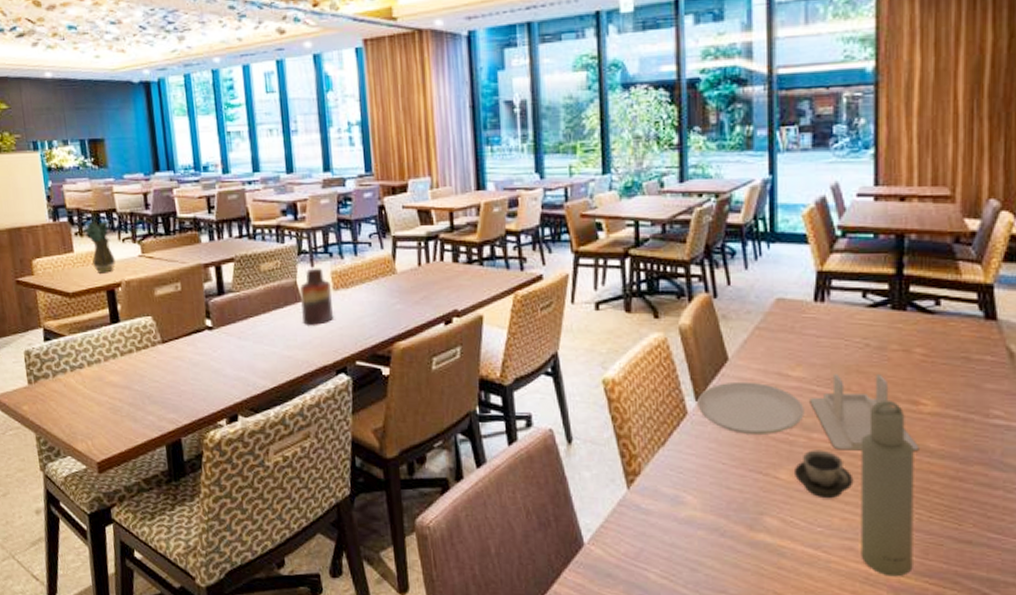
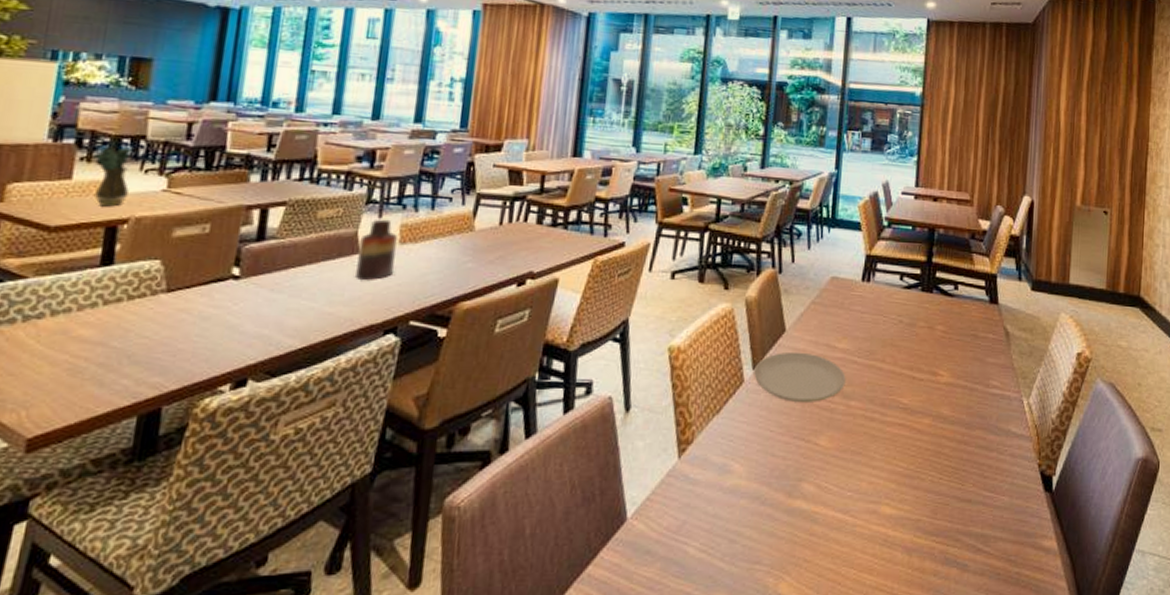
cup: present [795,450,854,499] -> none [832,417,882,464]
napkin holder: present [810,374,919,452] -> none [851,347,936,418]
bottle: present [861,399,914,577] -> none [882,370,931,538]

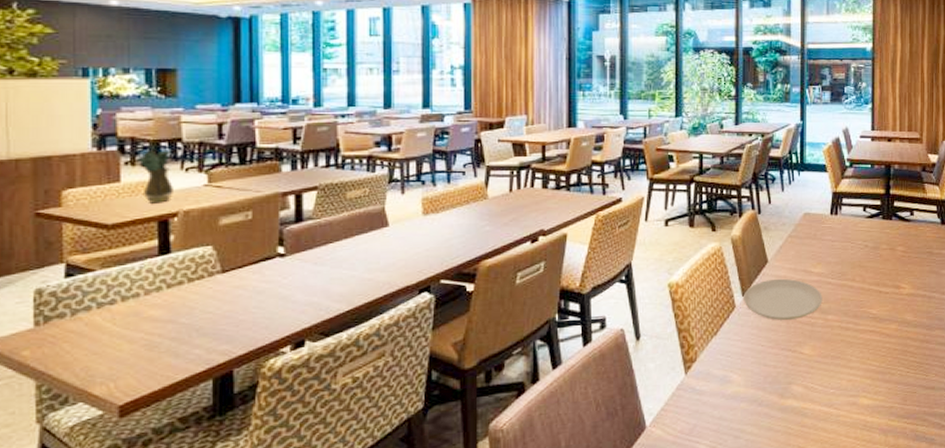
vase: present [356,219,397,280] -> none [386,195,420,248]

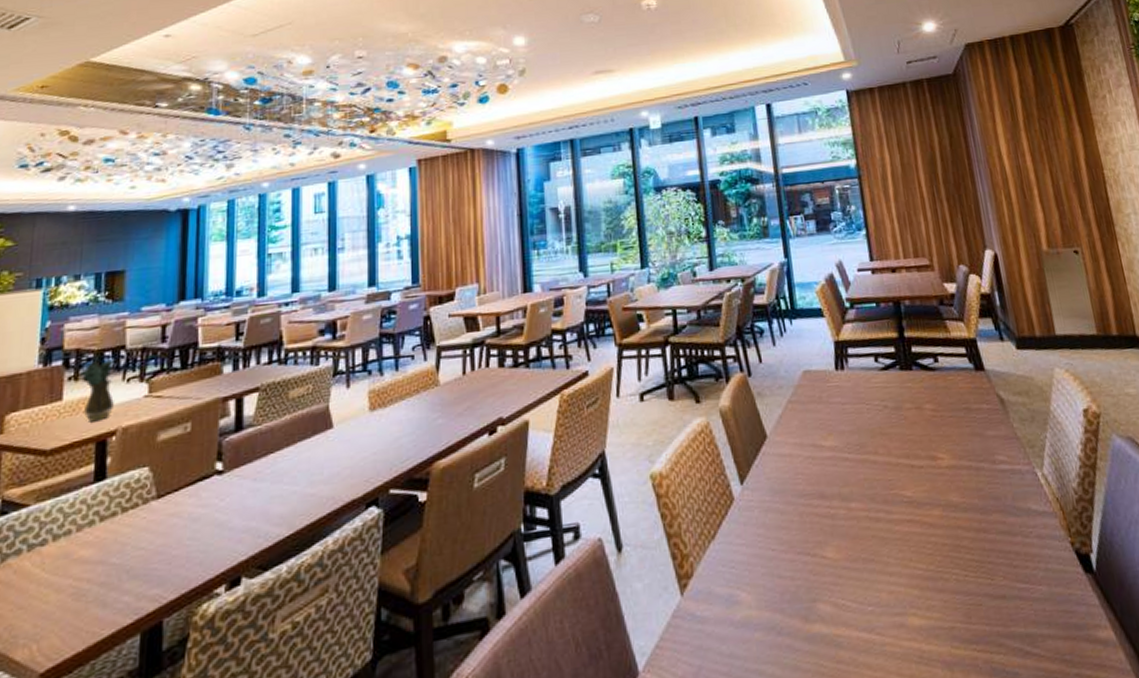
plate: present [744,278,823,320] -> none [742,457,841,514]

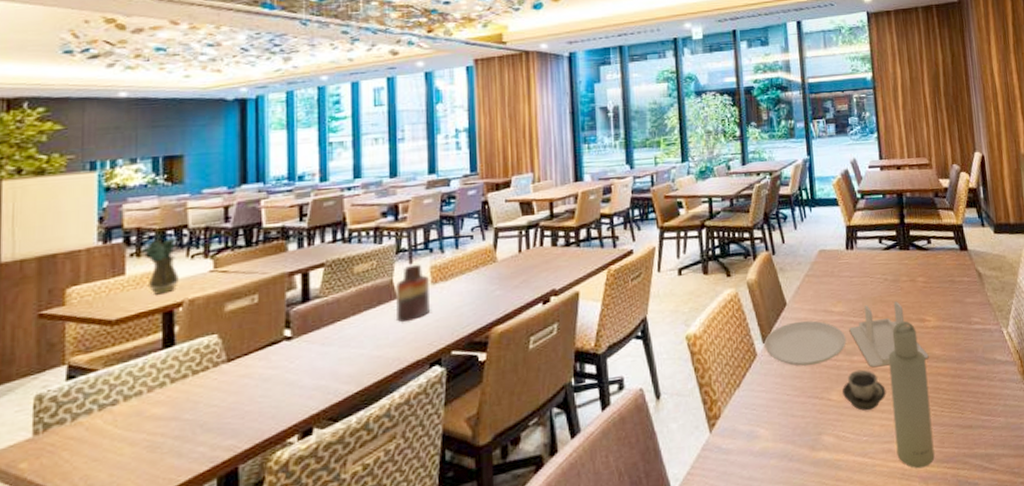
vase: none [331,388,367,455] -> present [395,264,430,322]
plate: none [742,457,841,514] -> present [764,320,846,366]
cup: none [839,519,894,573] -> present [842,369,886,411]
napkin holder: none [843,434,945,518] -> present [849,301,929,368]
bottle: none [893,458,960,651] -> present [888,320,935,469]

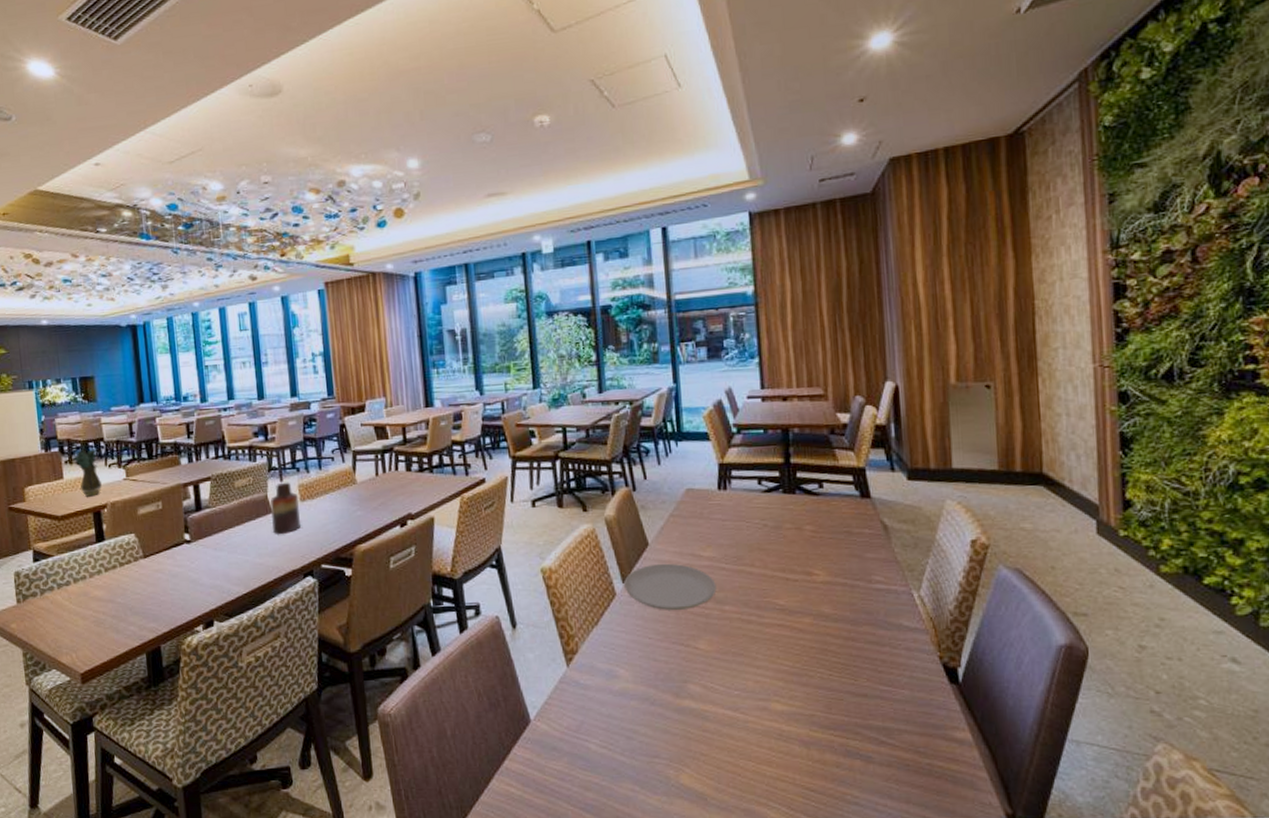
cup: present [842,369,886,411] -> none [711,620,763,665]
napkin holder: present [849,301,929,368] -> none [720,550,816,620]
bottle: present [888,320,935,469] -> none [766,572,819,732]

